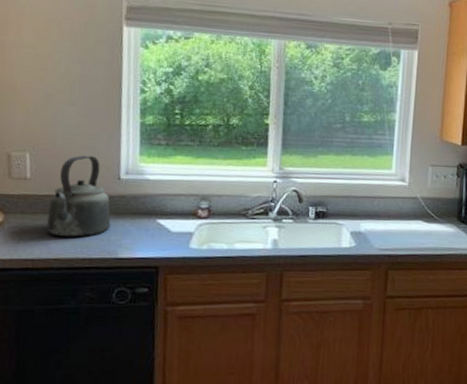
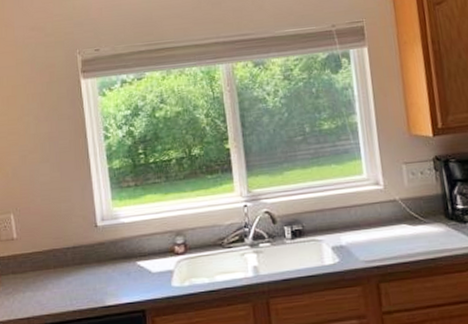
kettle: present [46,155,111,237] -> none [36,208,95,292]

